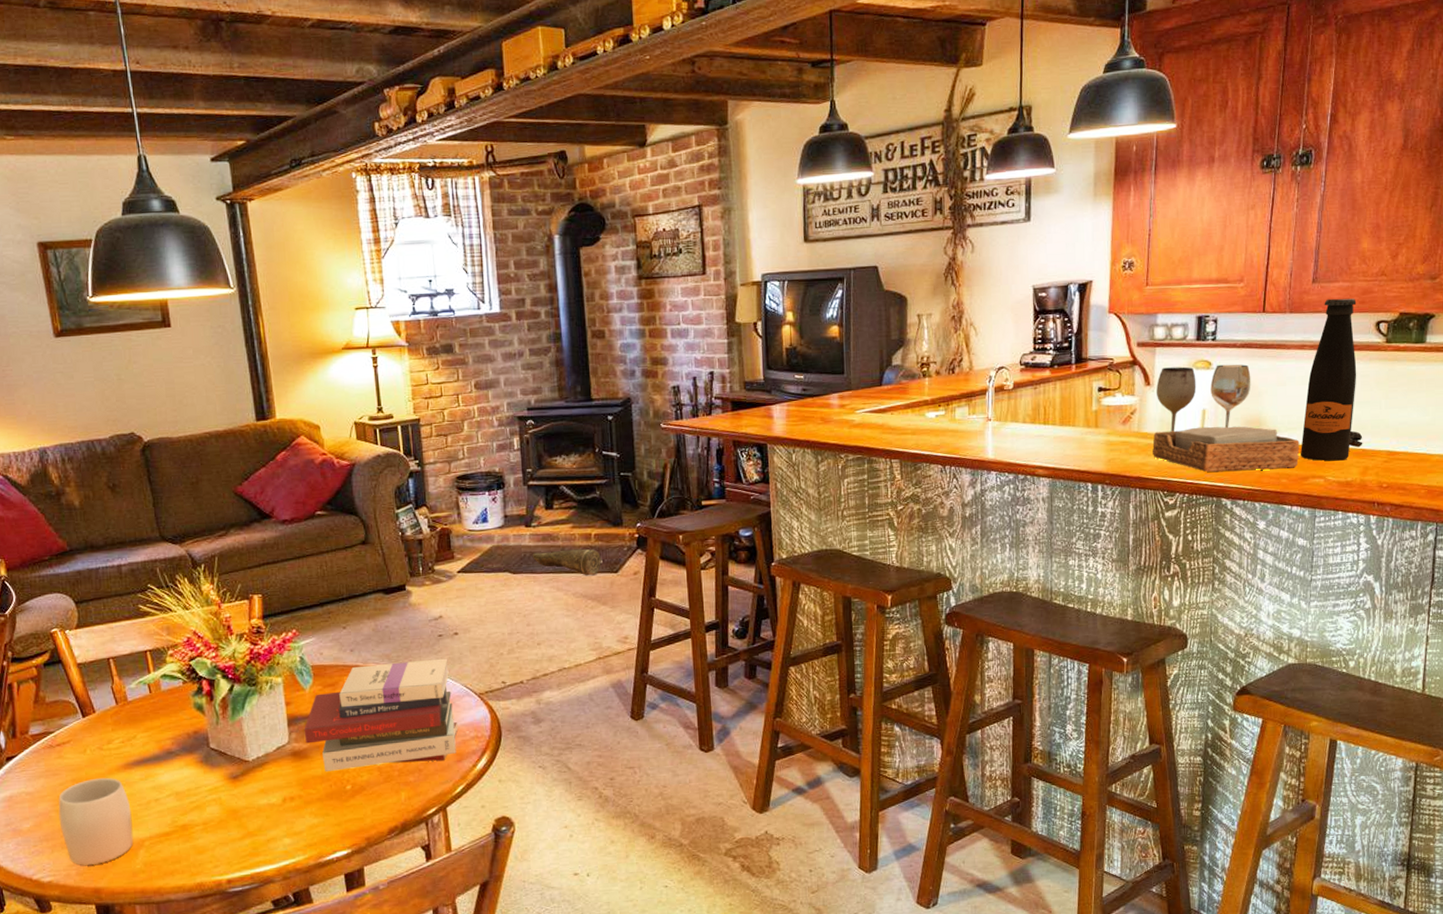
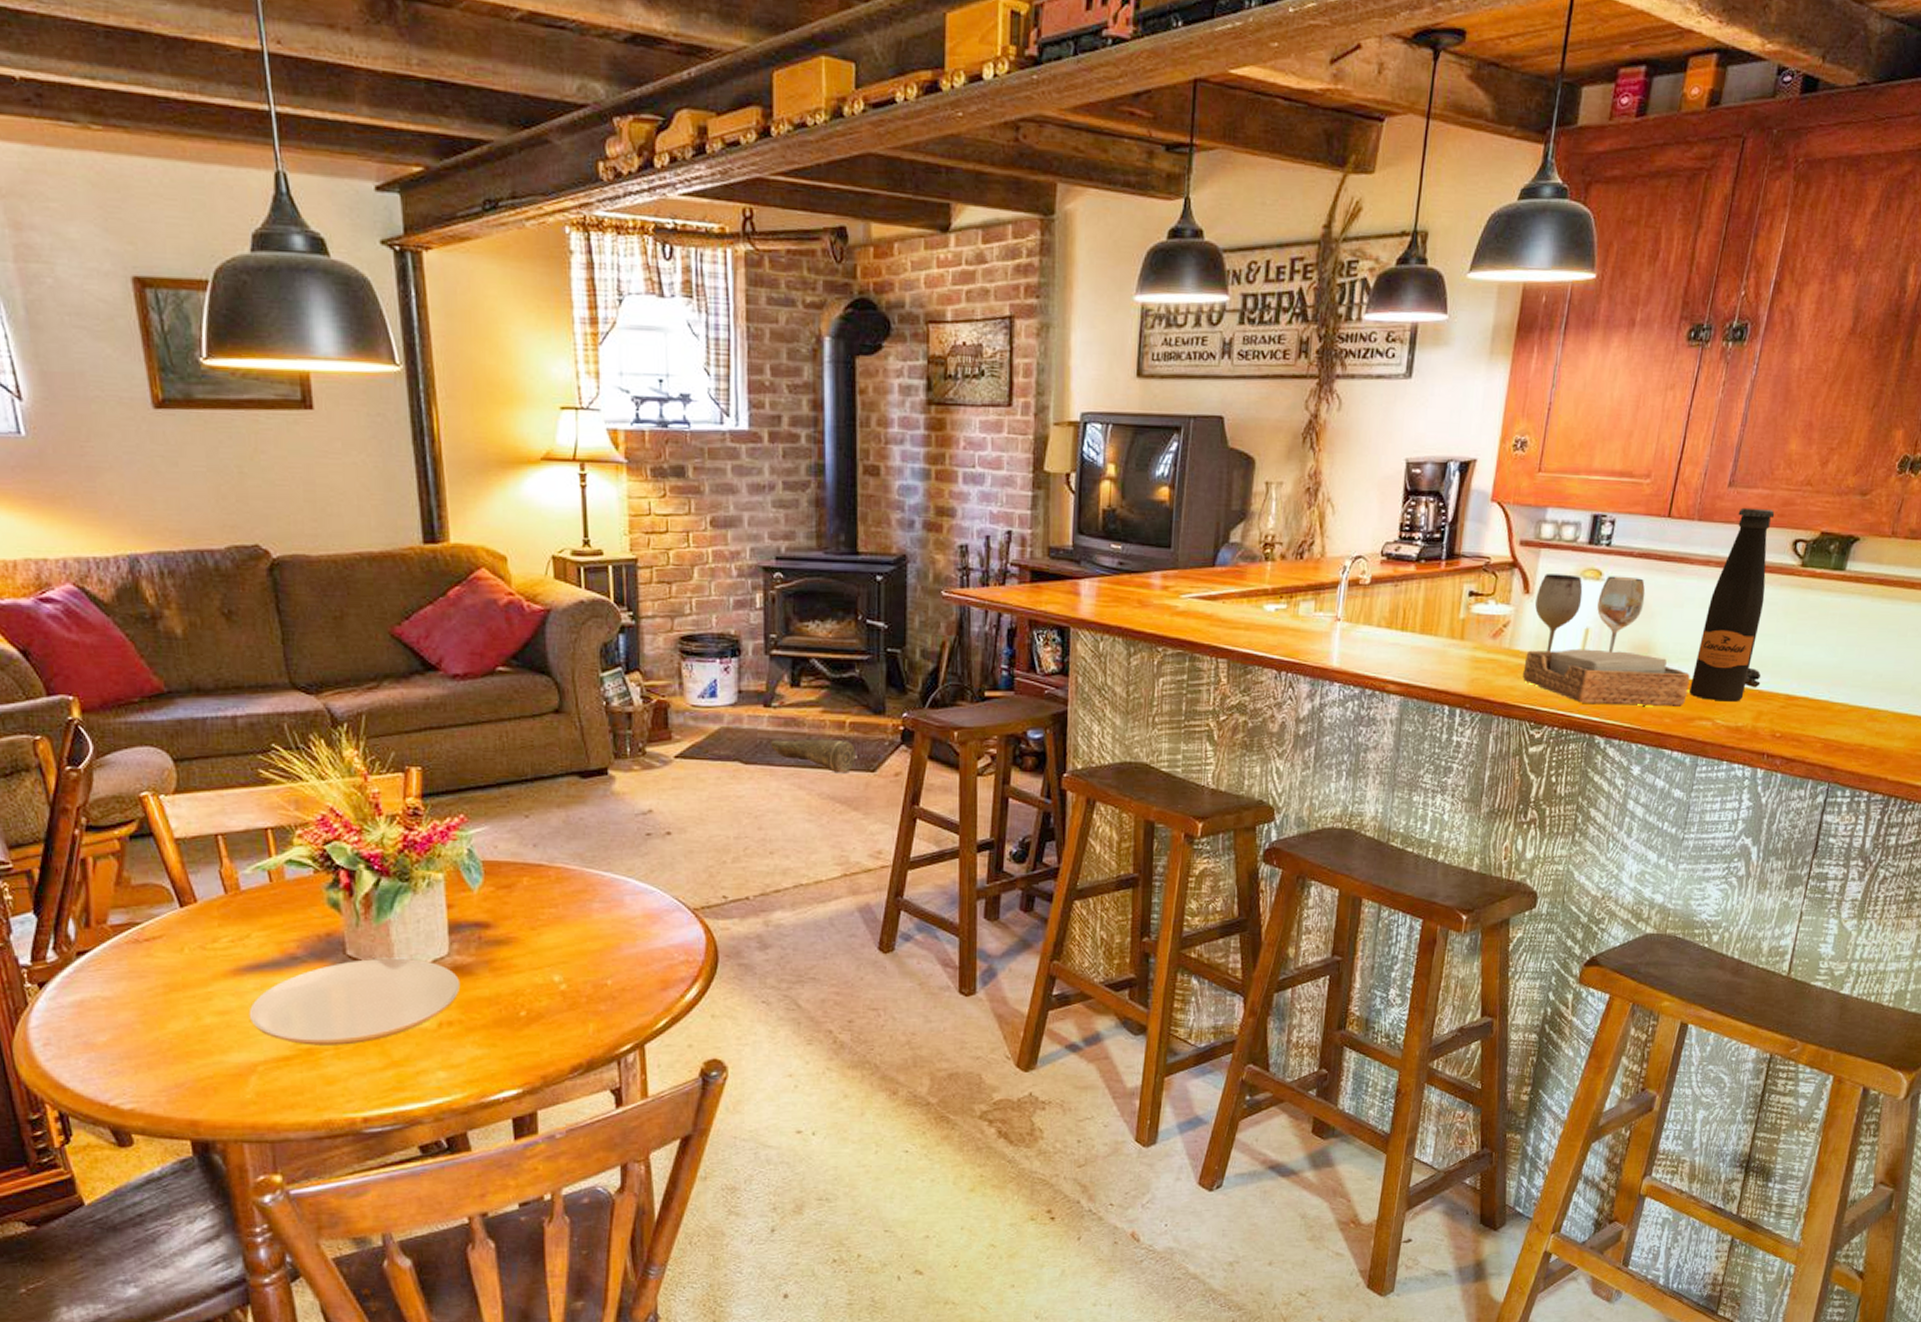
mug: present [58,777,134,865] -> none [145,984,243,1091]
plate: none [137,747,299,823] -> present [249,958,461,1045]
books: present [304,658,459,771] -> none [469,863,665,993]

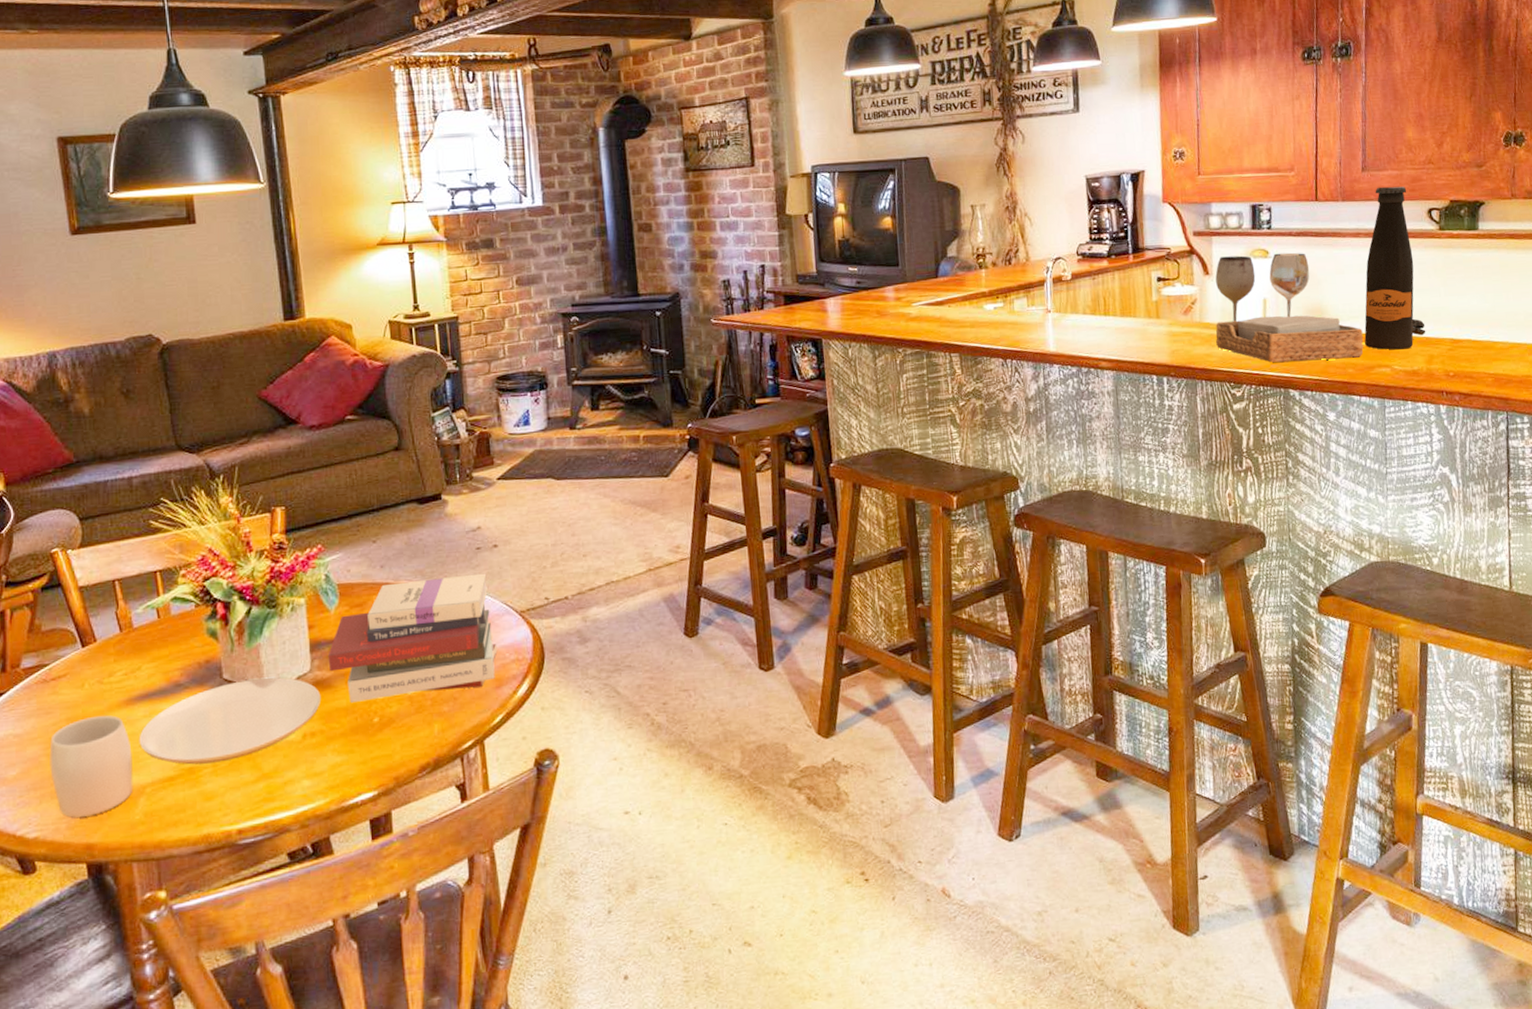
mug: none [145,984,243,1091] -> present [49,715,133,818]
books: none [469,863,665,993] -> present [328,573,498,702]
log: present [770,739,857,774] -> none [577,451,652,481]

